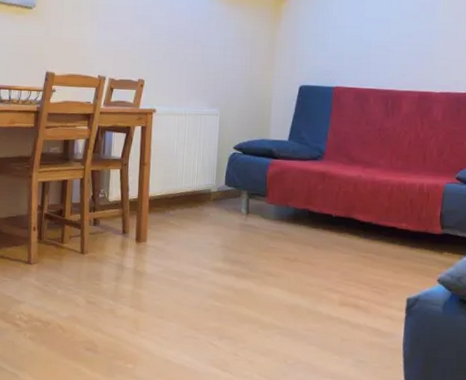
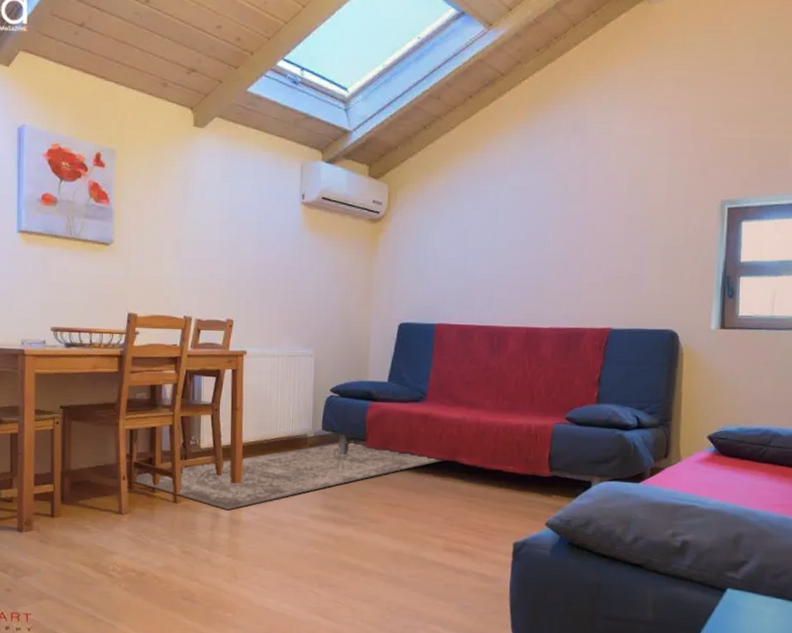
rug: none [45,196,340,262] -> present [134,441,443,511]

